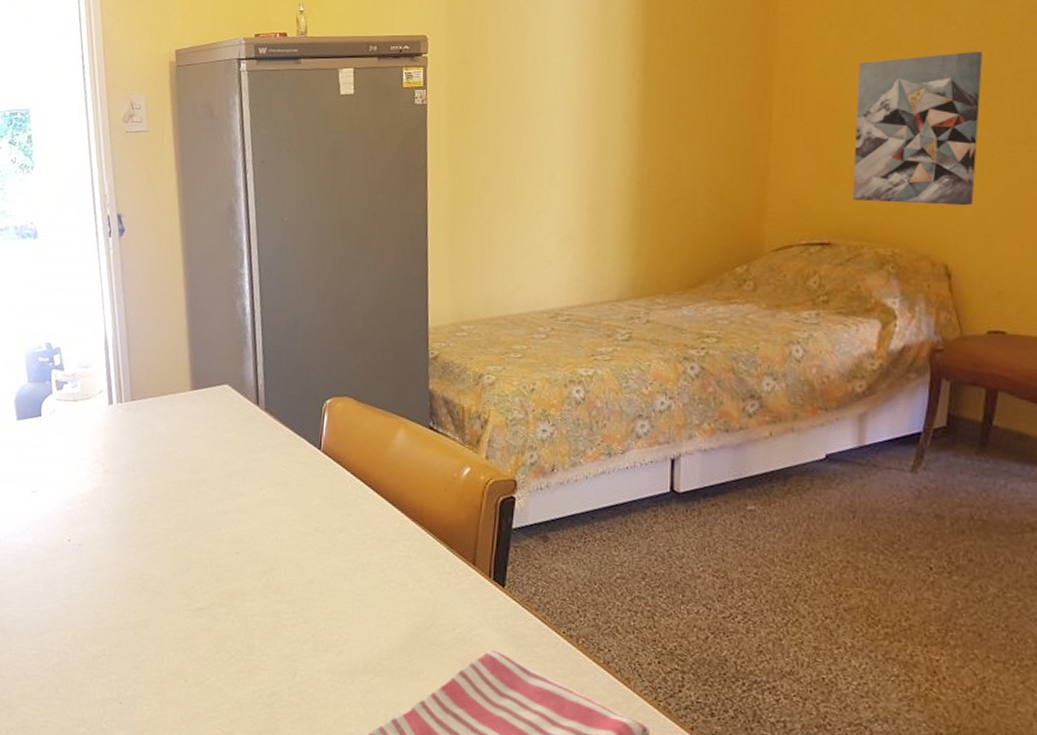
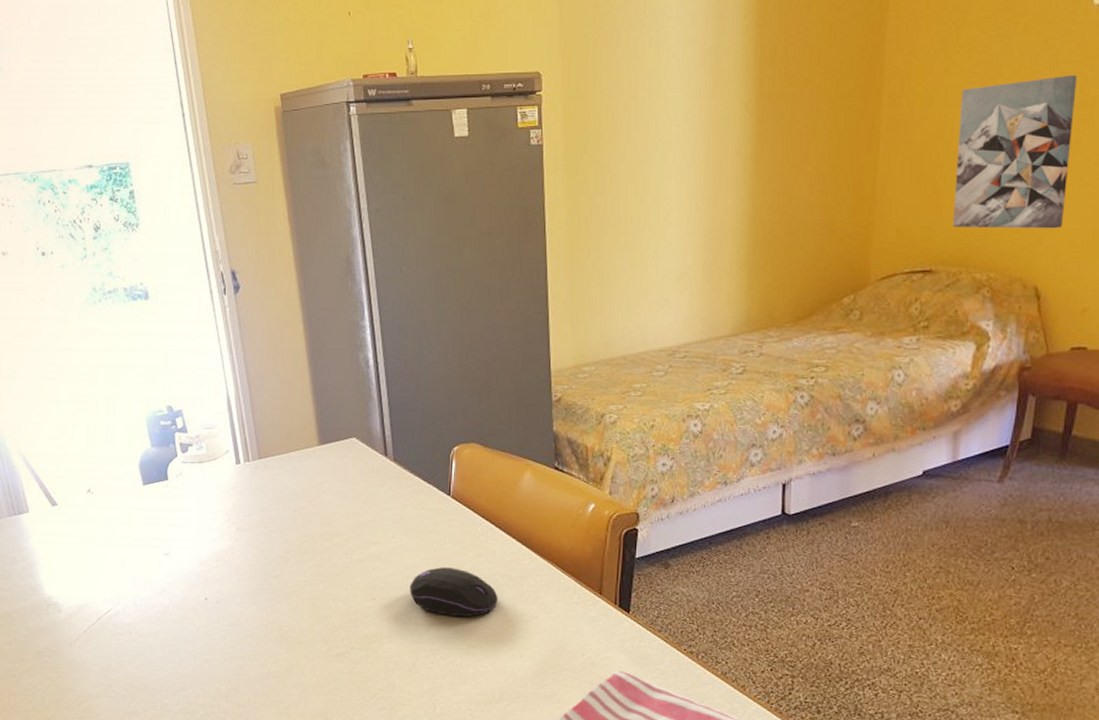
computer mouse: none [274,524,366,580] -> present [409,567,498,618]

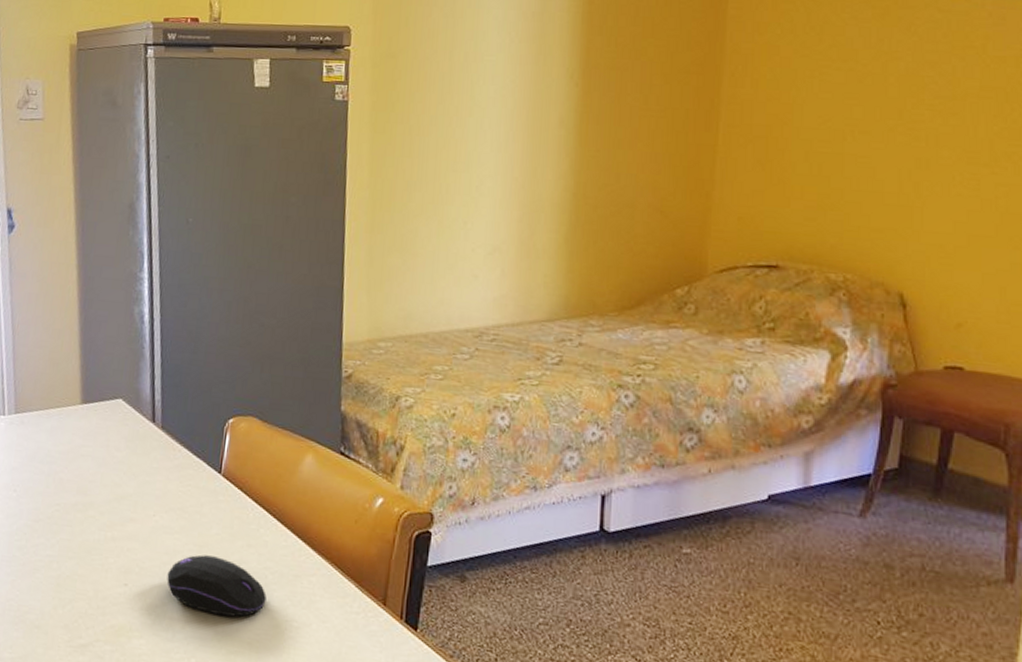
wall art: present [953,74,1078,229] -> none [803,64,945,231]

